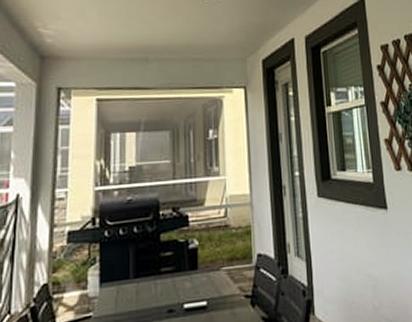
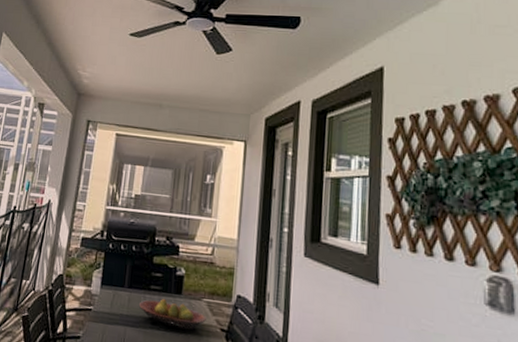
fruit bowl: none [150,278,228,309] -> present [139,298,206,330]

